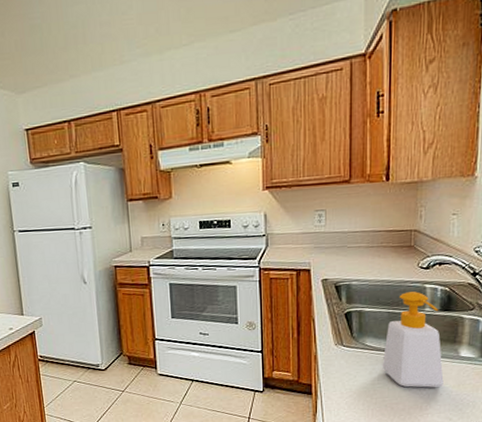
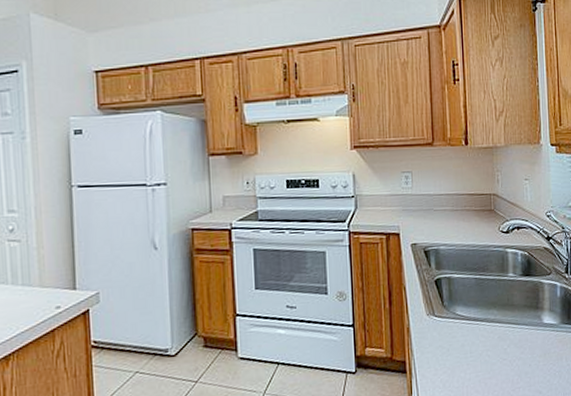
soap bottle: present [382,291,444,388] -> none [473,256,531,359]

